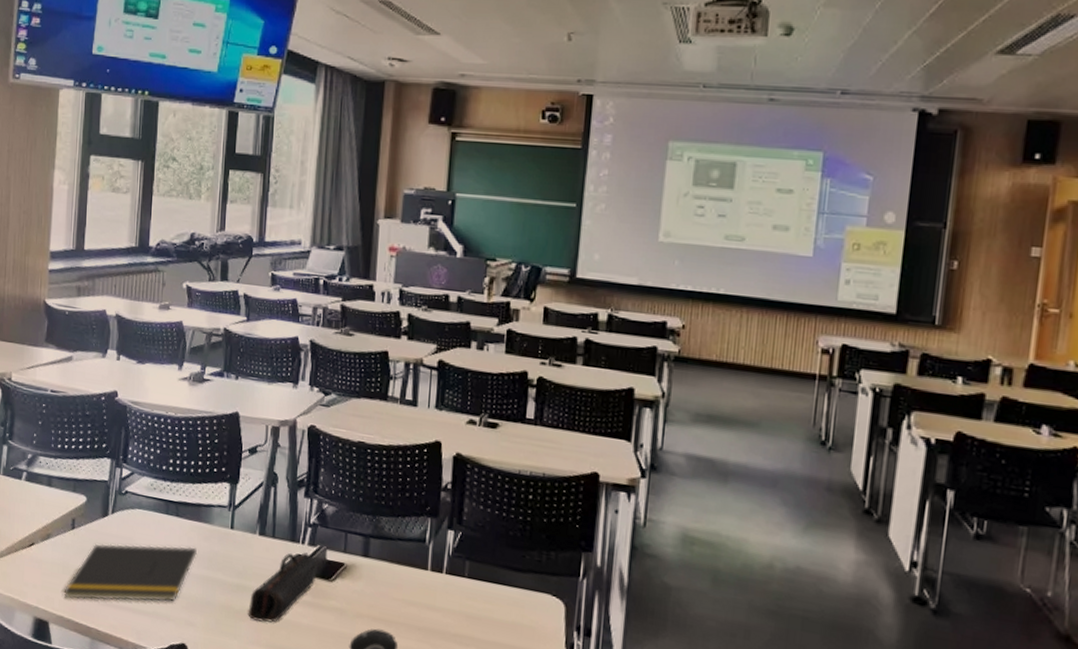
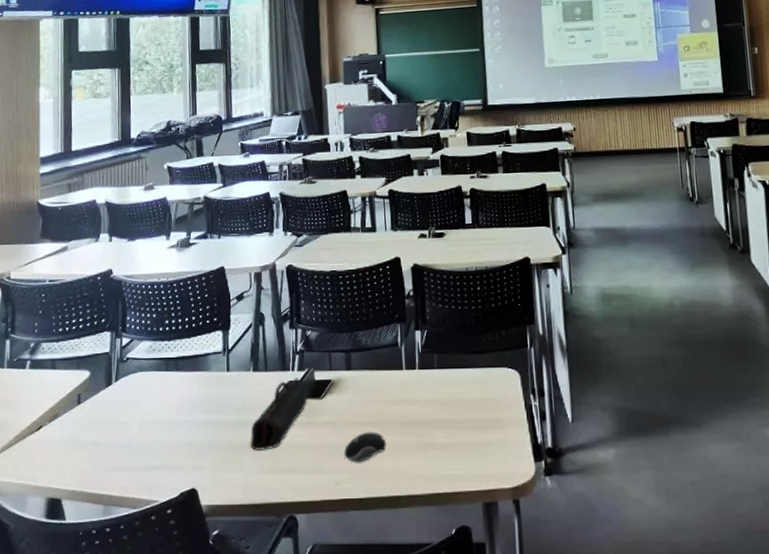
notepad: present [63,543,198,602] -> none [74,396,199,472]

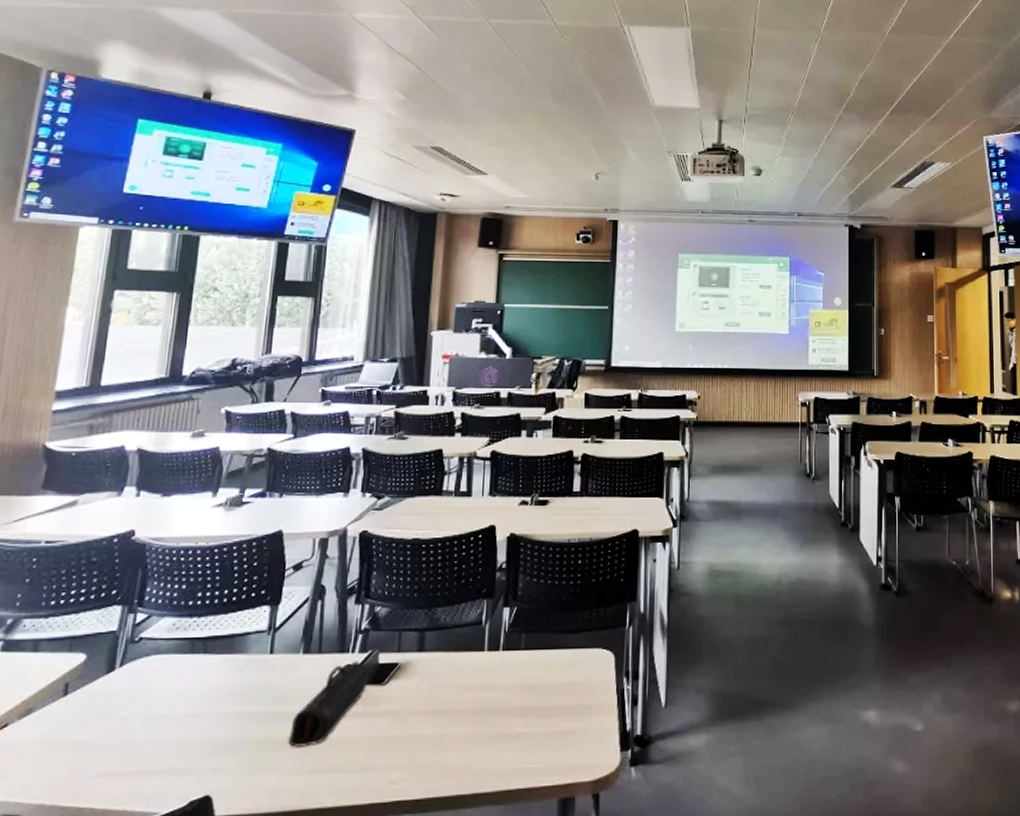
computer mouse: present [344,432,386,463] -> none [403,722,455,759]

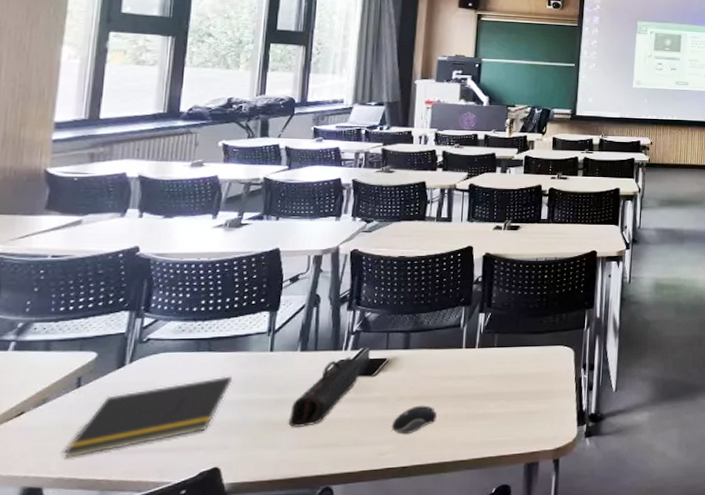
notepad: none [46,683,229,781] -> present [64,376,233,458]
computer mouse: none [403,722,455,759] -> present [391,405,437,435]

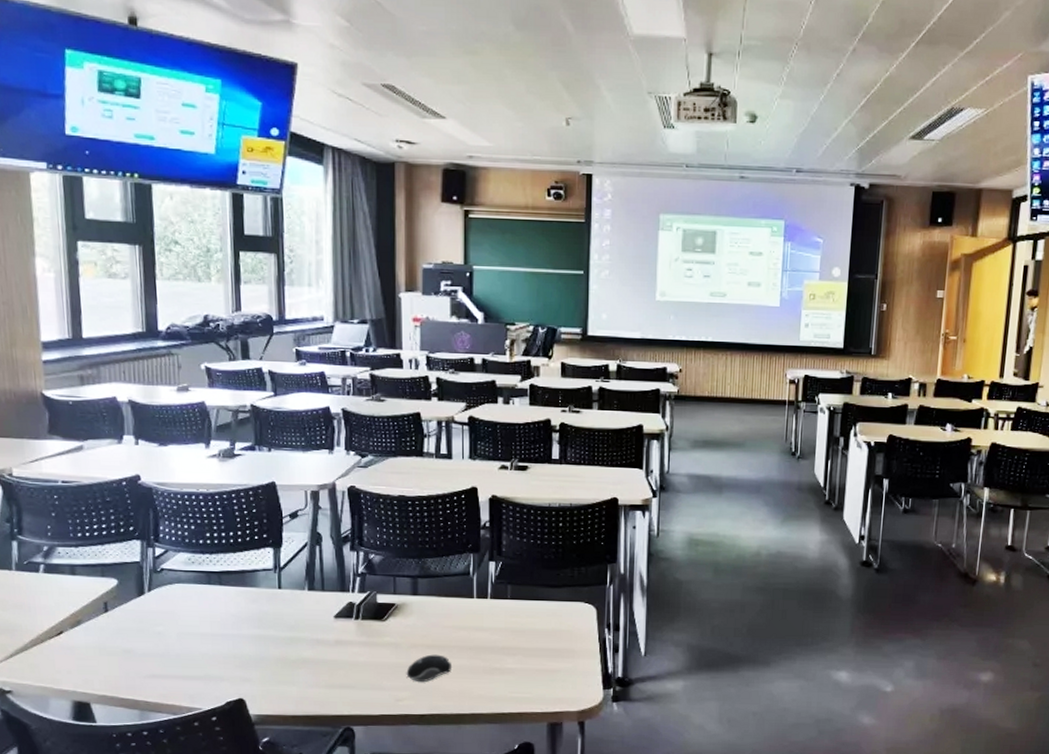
notepad: present [64,376,233,458] -> none [103,610,247,678]
pencil case: present [288,357,360,427] -> none [304,599,369,666]

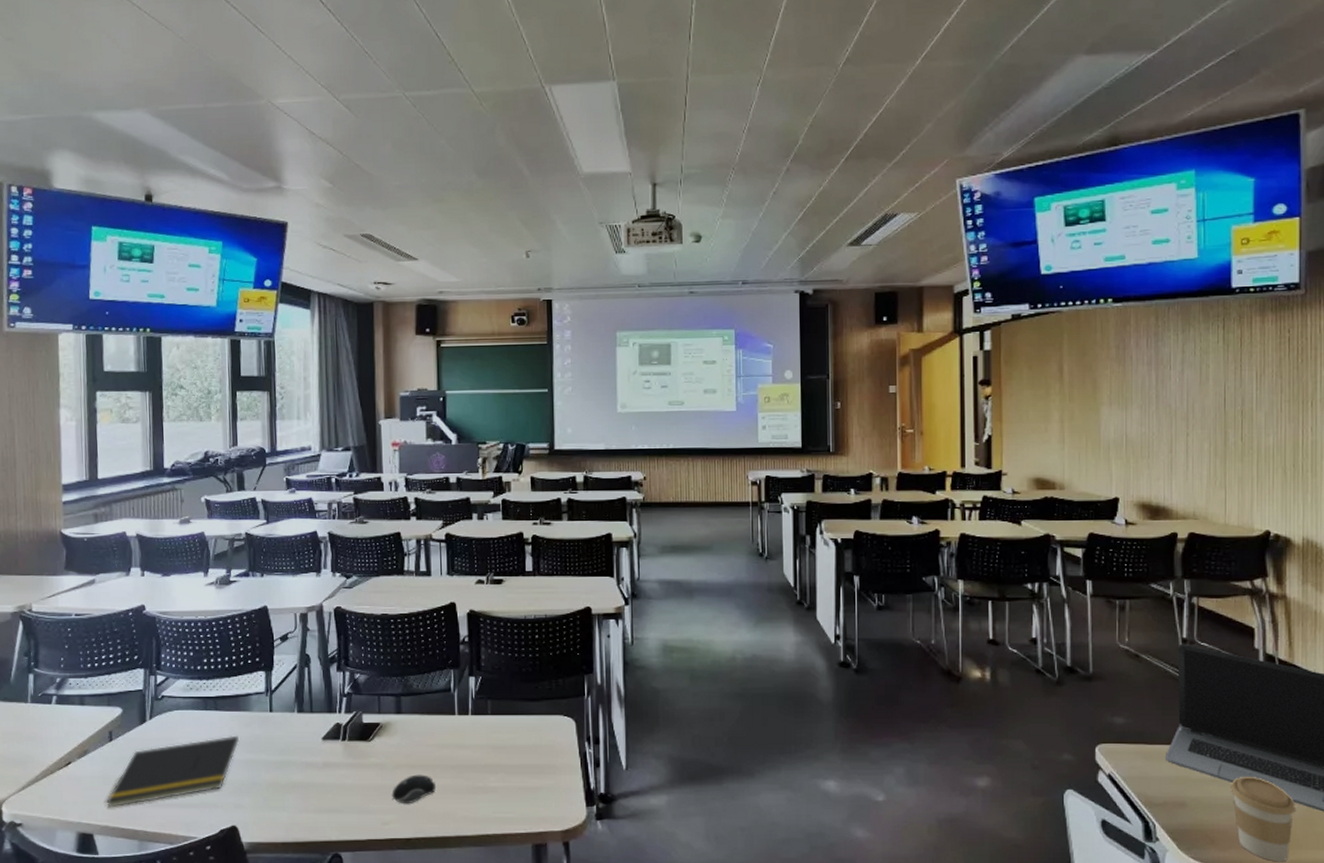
notepad: none [103,610,247,678] -> present [106,735,240,808]

